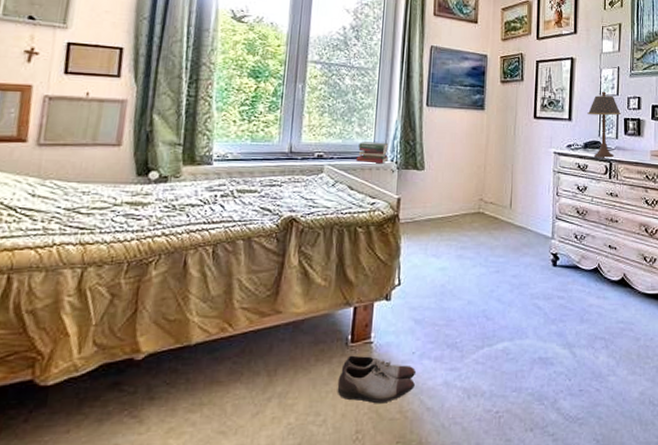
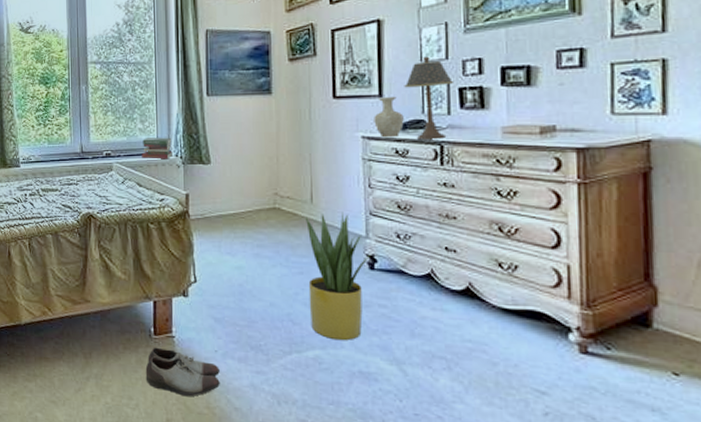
planter: none [502,216,555,331] -> present [306,211,371,341]
vase: none [564,121,586,155] -> present [374,97,404,138]

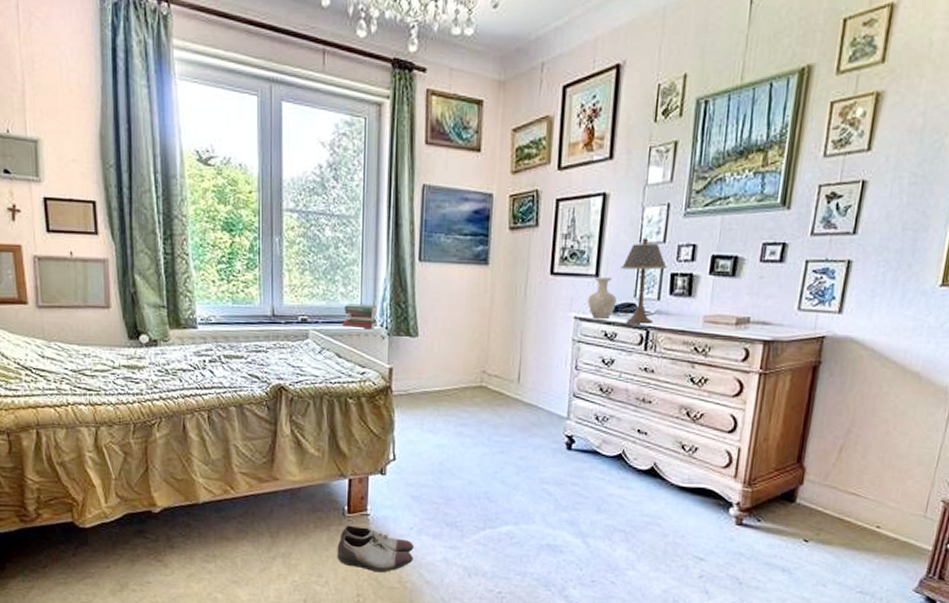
planter: present [306,211,371,341] -> none [506,392,570,517]

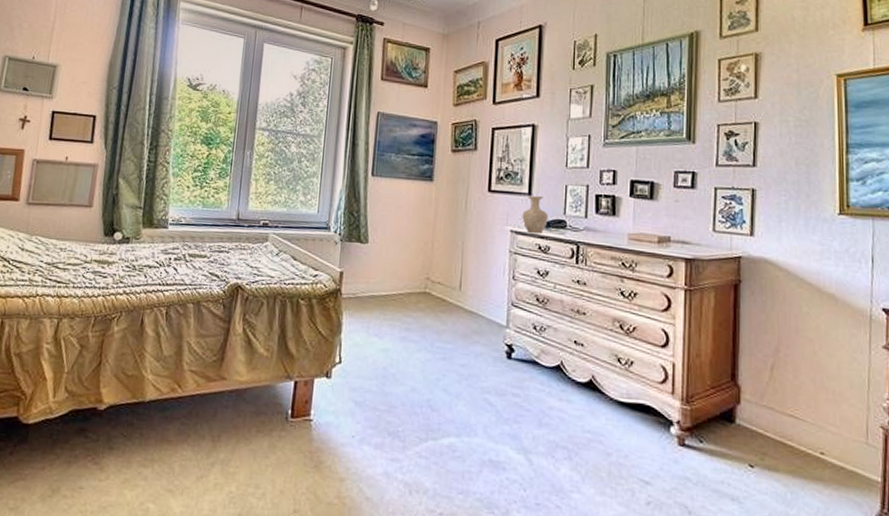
shoe: present [337,525,415,573] -> none [276,430,356,486]
books: present [343,303,378,329] -> none [300,211,333,235]
table lamp: present [620,238,667,325] -> none [550,163,591,240]

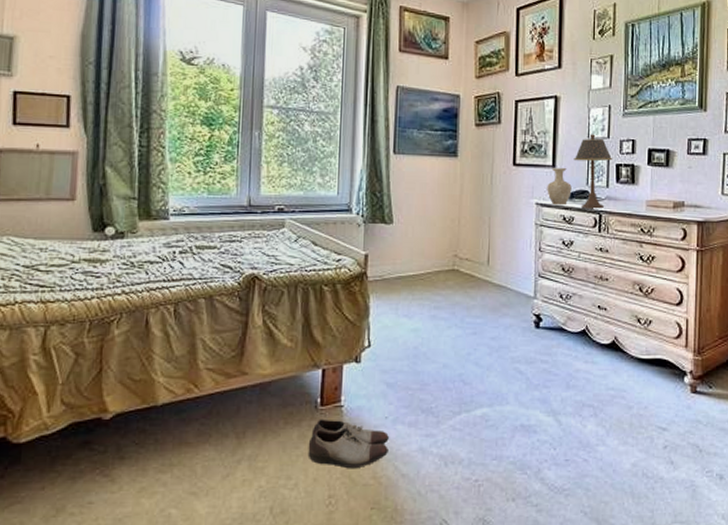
shoe: none [276,430,356,486] -> present [307,419,390,469]
table lamp: none [550,163,591,240] -> present [573,134,612,209]

